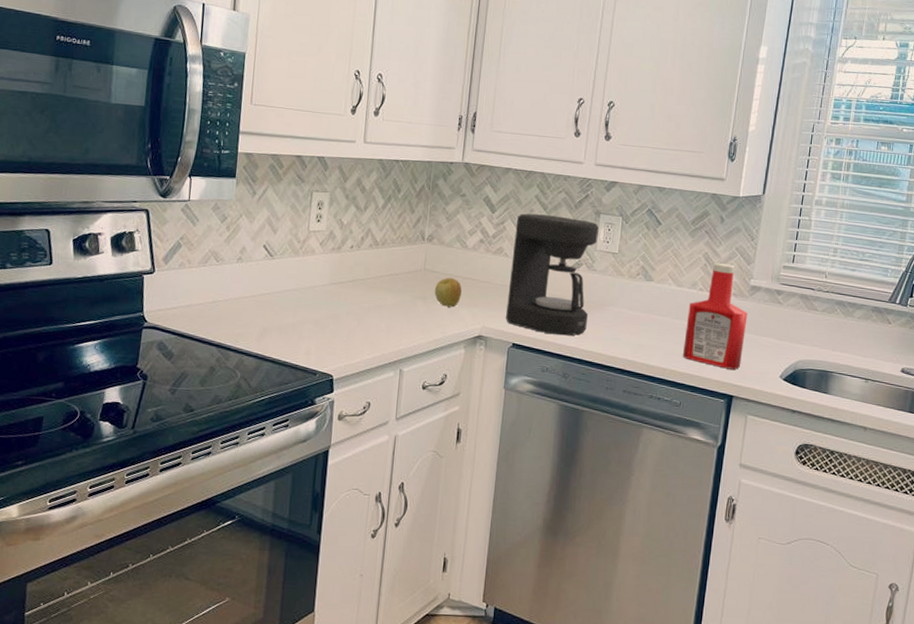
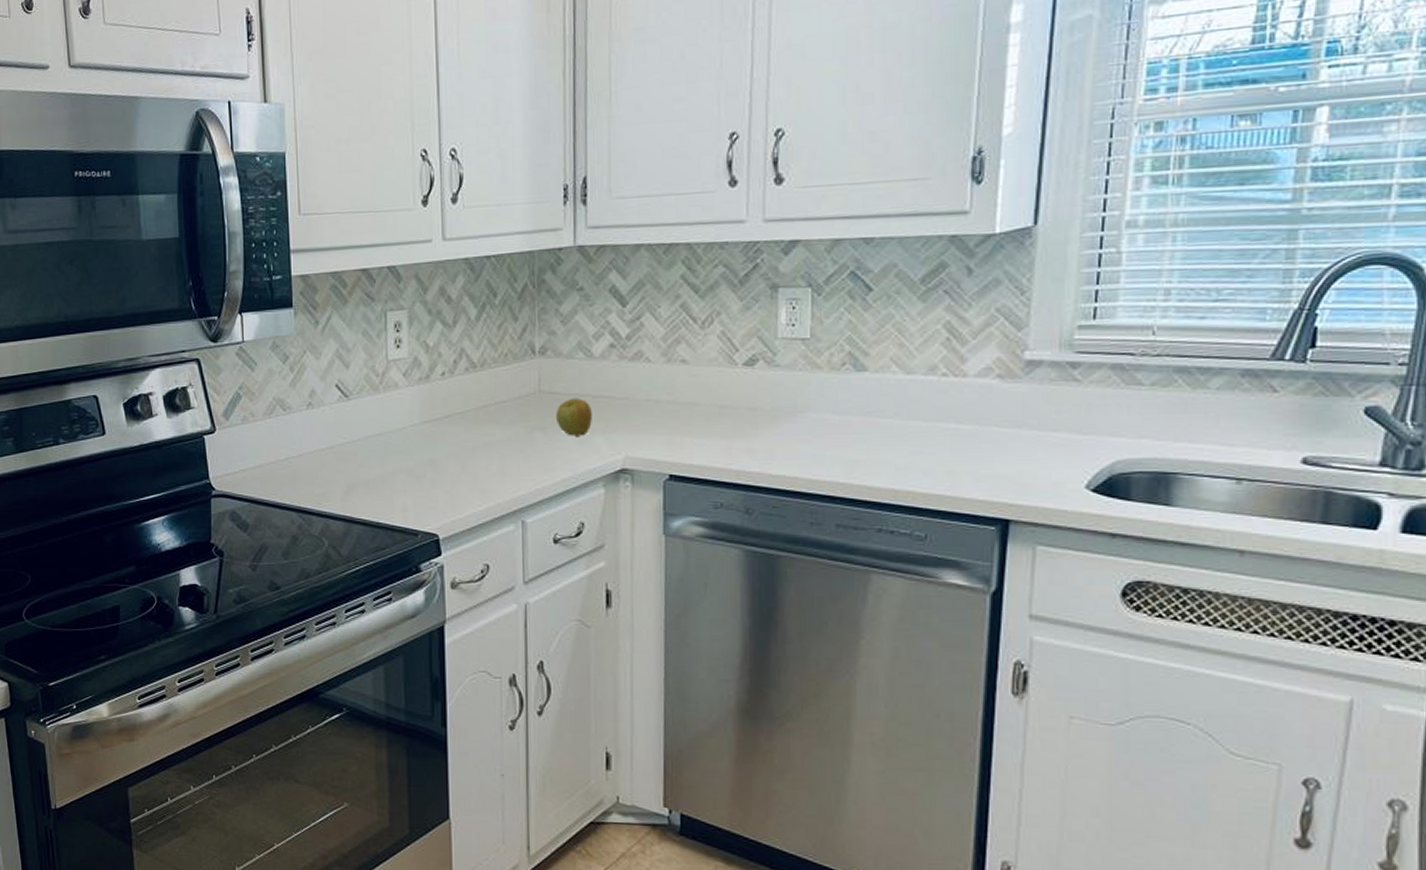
coffee maker: present [506,213,599,336] -> none [656,298,778,459]
ketchup bottle: present [682,263,748,370] -> none [922,333,1024,483]

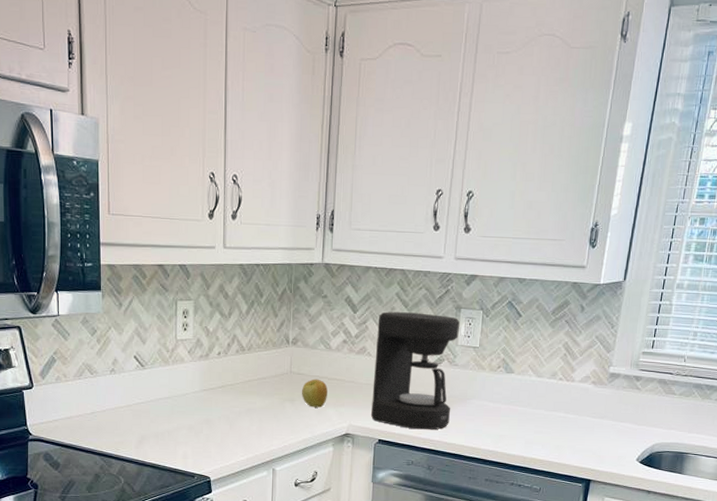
coffee maker: none [656,298,778,459] -> present [371,311,460,430]

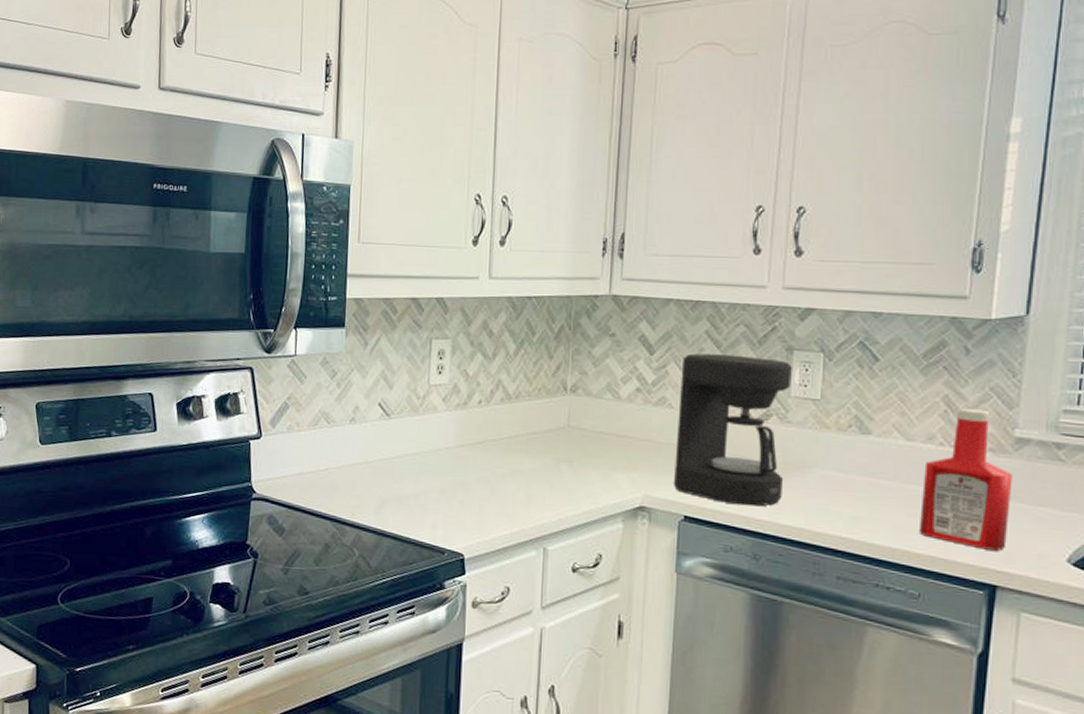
apple: present [301,379,328,408] -> none [581,435,616,472]
ketchup bottle: none [542,352,606,455] -> present [918,409,1013,551]

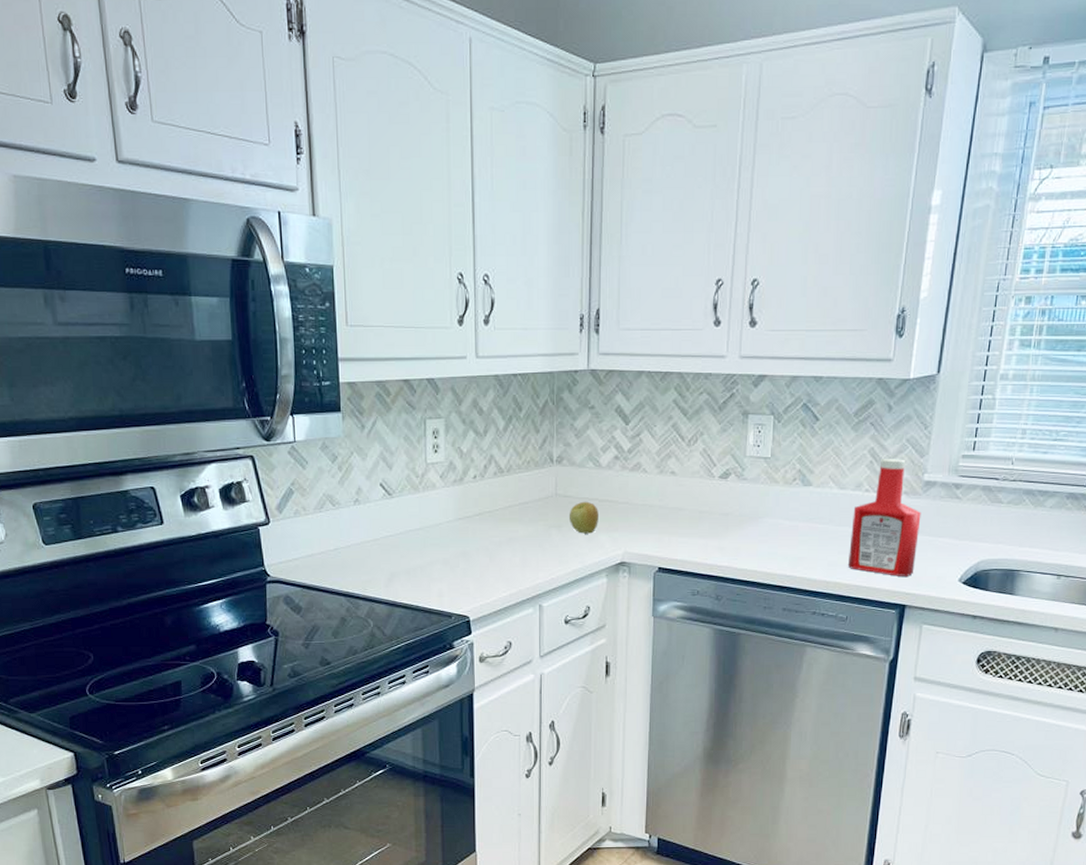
apple: none [581,435,616,472] -> present [568,501,598,534]
coffee maker: present [674,353,792,507] -> none [649,421,747,555]

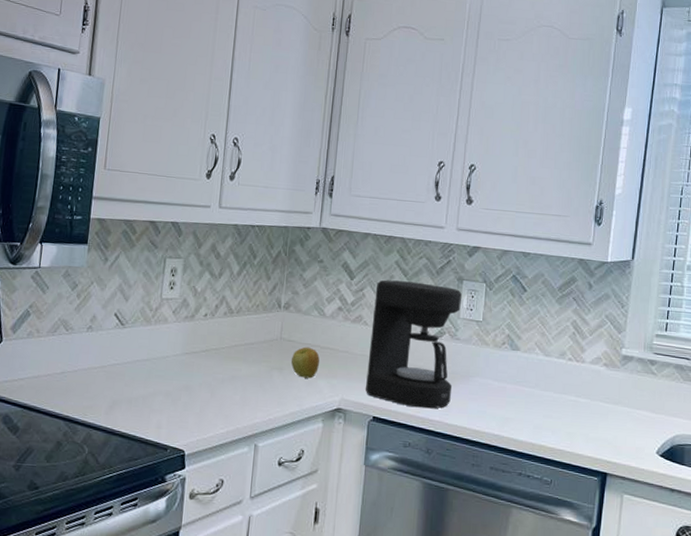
coffee maker: none [649,421,747,555] -> present [366,279,462,409]
ketchup bottle: present [847,459,921,576] -> none [552,331,620,445]

